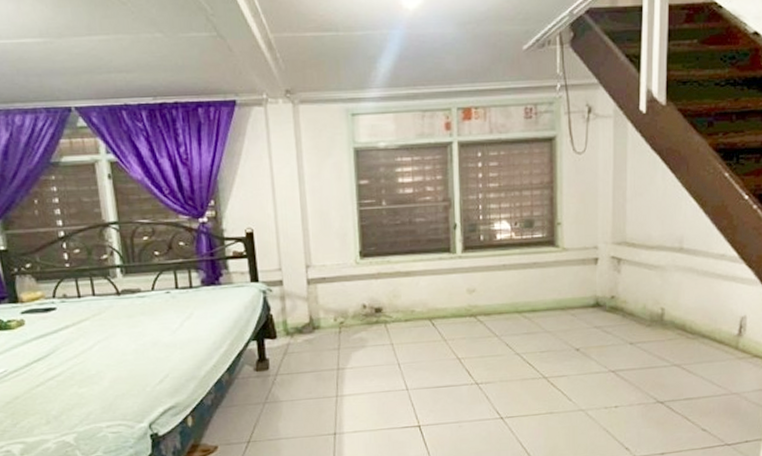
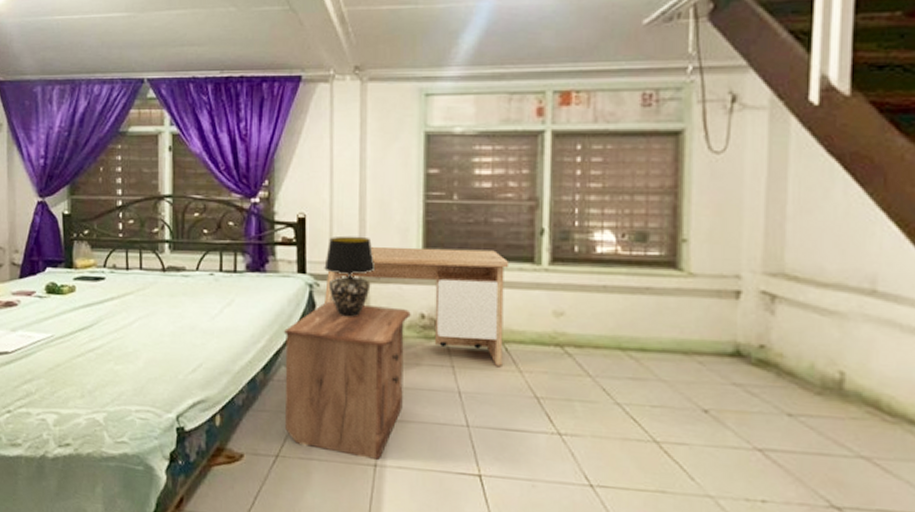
nightstand: none [244,302,354,430] -> present [284,300,411,460]
table lamp: none [275,244,321,316] -> present [324,235,376,317]
desk: none [278,245,431,339] -> present [325,247,510,366]

